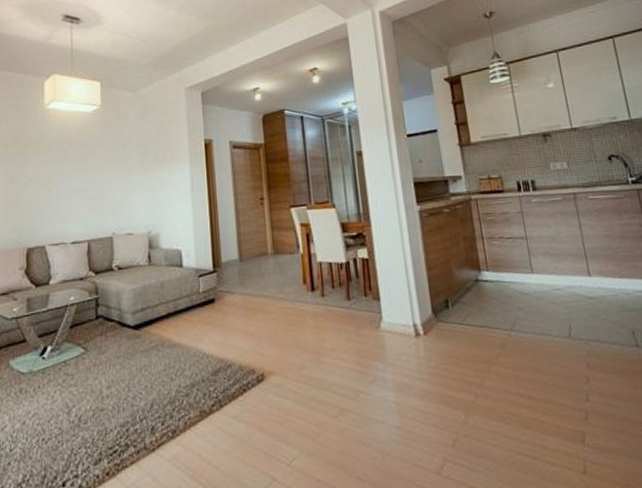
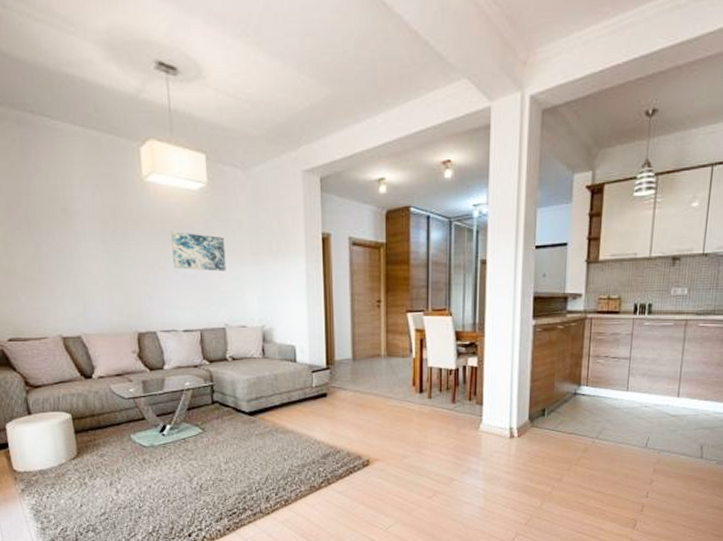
wall art: none [66,149,115,183] -> present [171,231,227,271]

